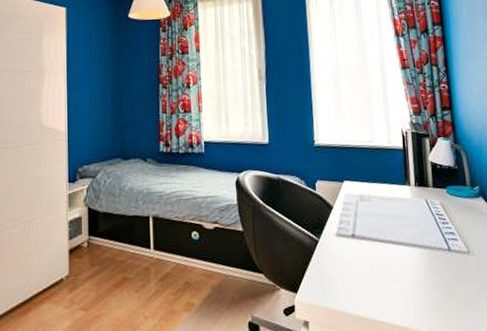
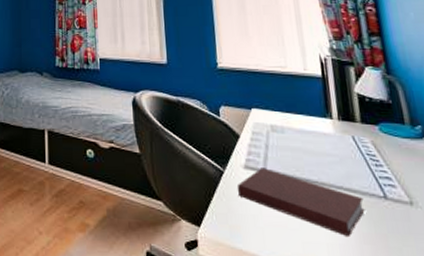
notebook: none [329,234,433,287] -> present [237,168,365,238]

